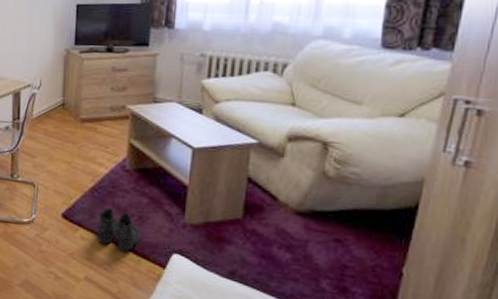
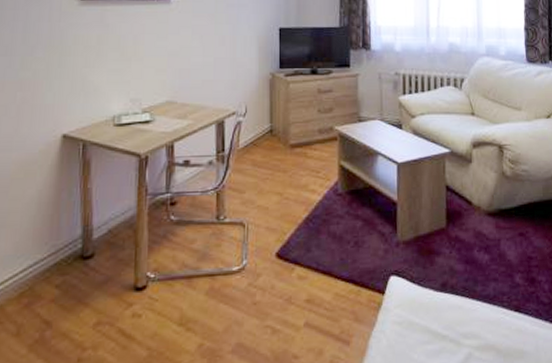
boots: present [97,207,141,251] -> none [315,237,358,283]

